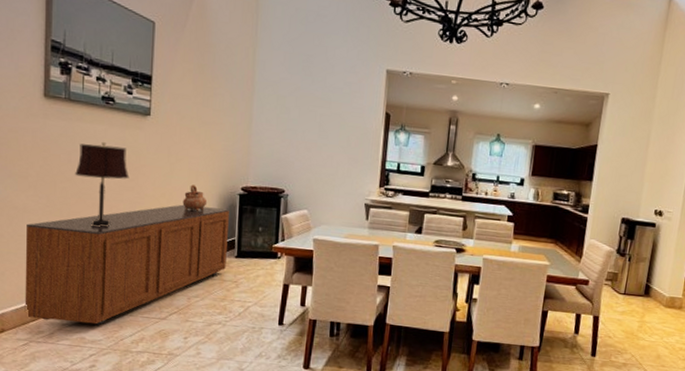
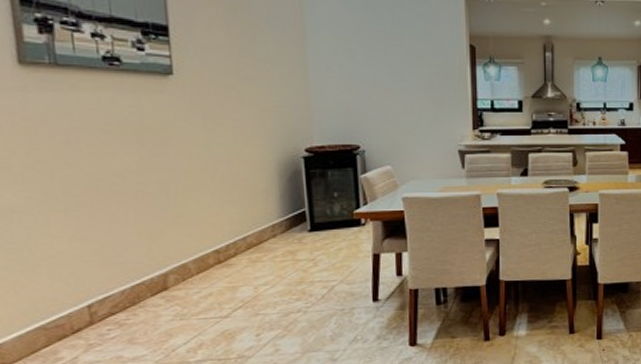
sideboard: present [24,204,229,325] -> none [18,177,298,343]
table lamp: present [75,141,130,227] -> none [78,112,155,220]
ceramic vessel: present [182,184,208,211] -> none [231,152,264,183]

